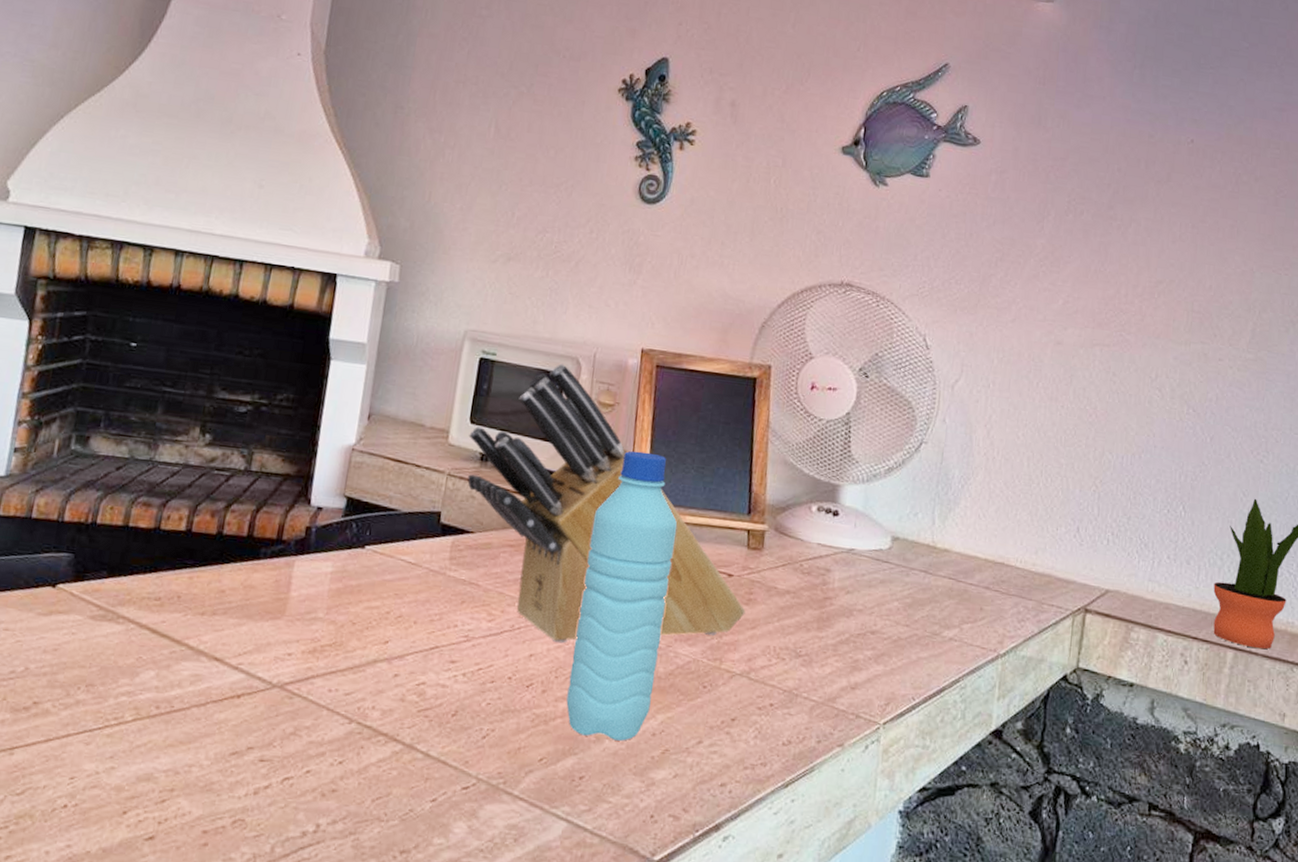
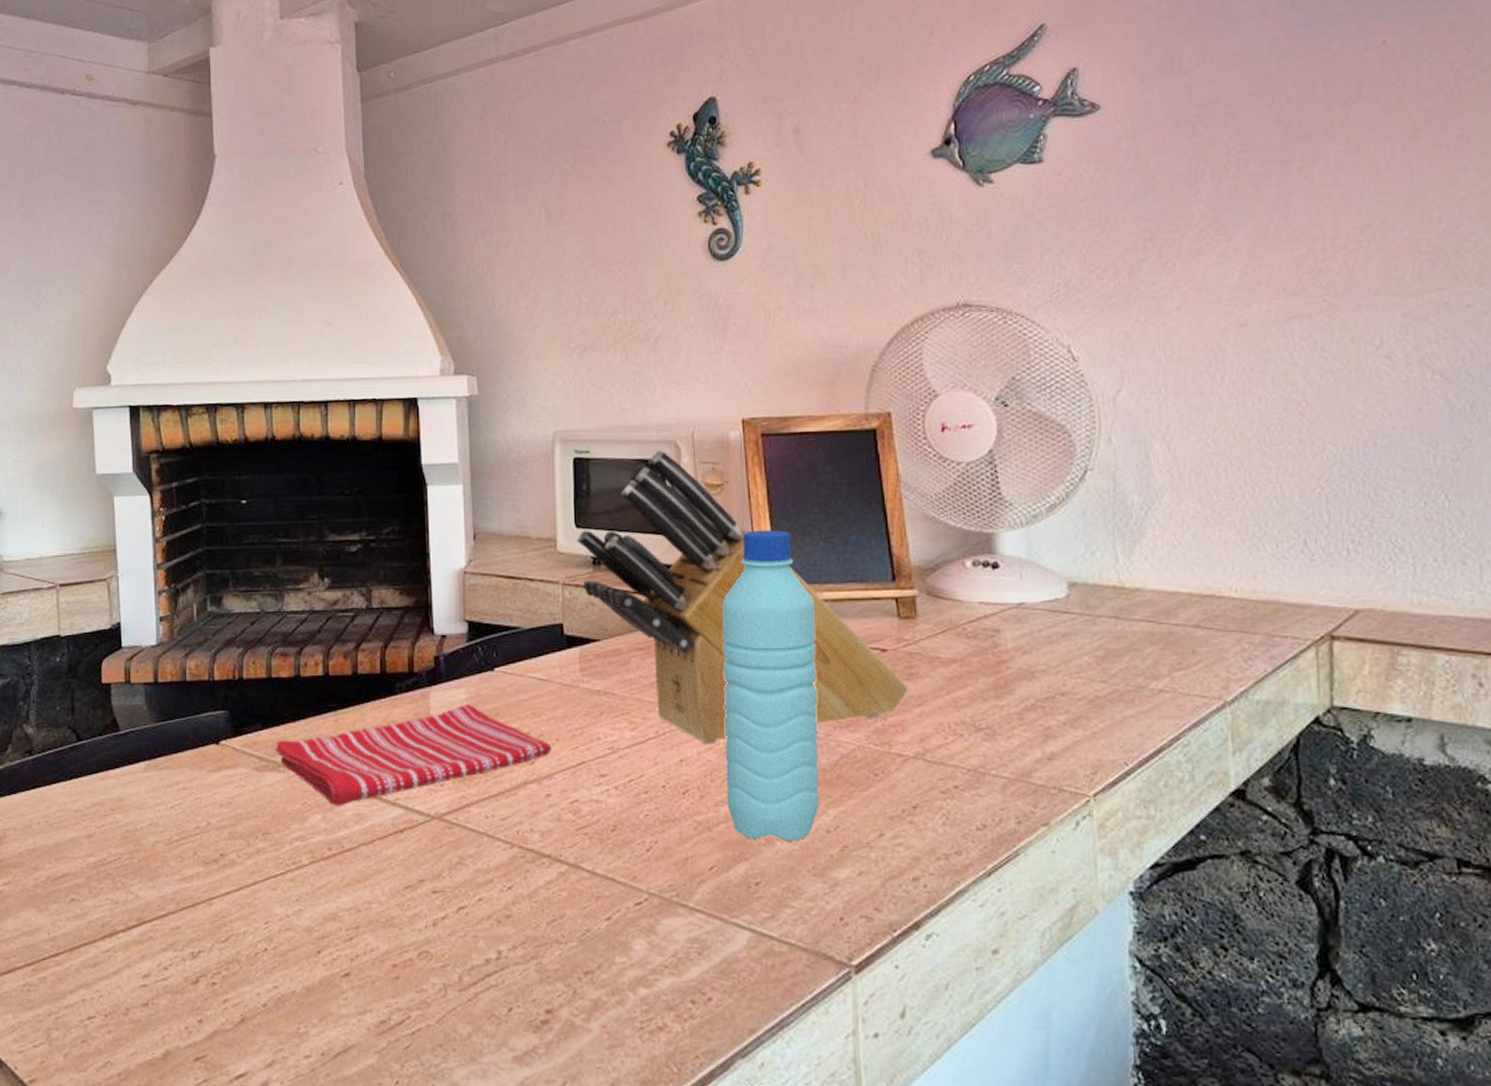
dish towel: none [117,577,409,665] -> present [274,704,552,806]

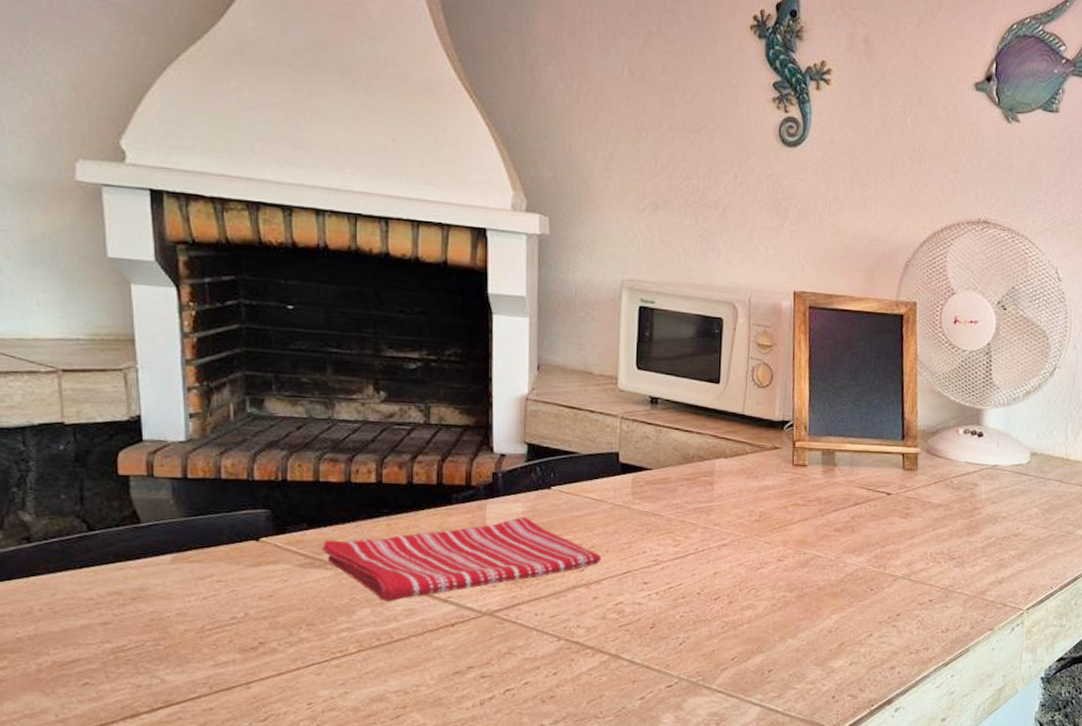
knife block: present [577,450,908,745] -> none [637,309,904,561]
water bottle: present [722,529,819,841] -> none [751,387,839,639]

